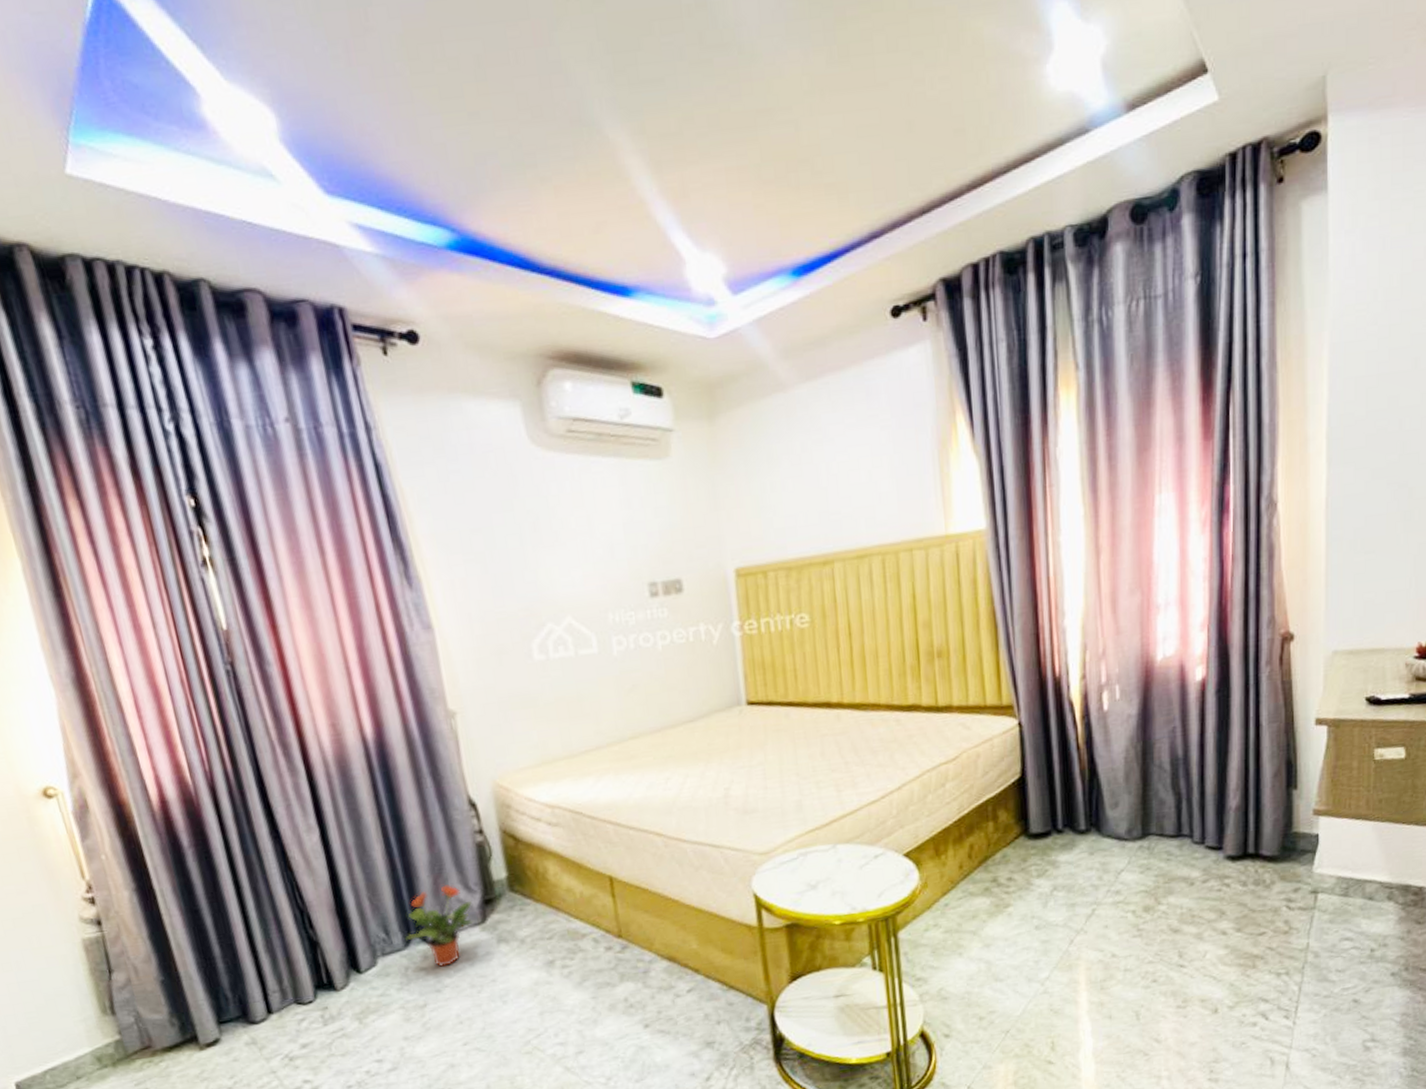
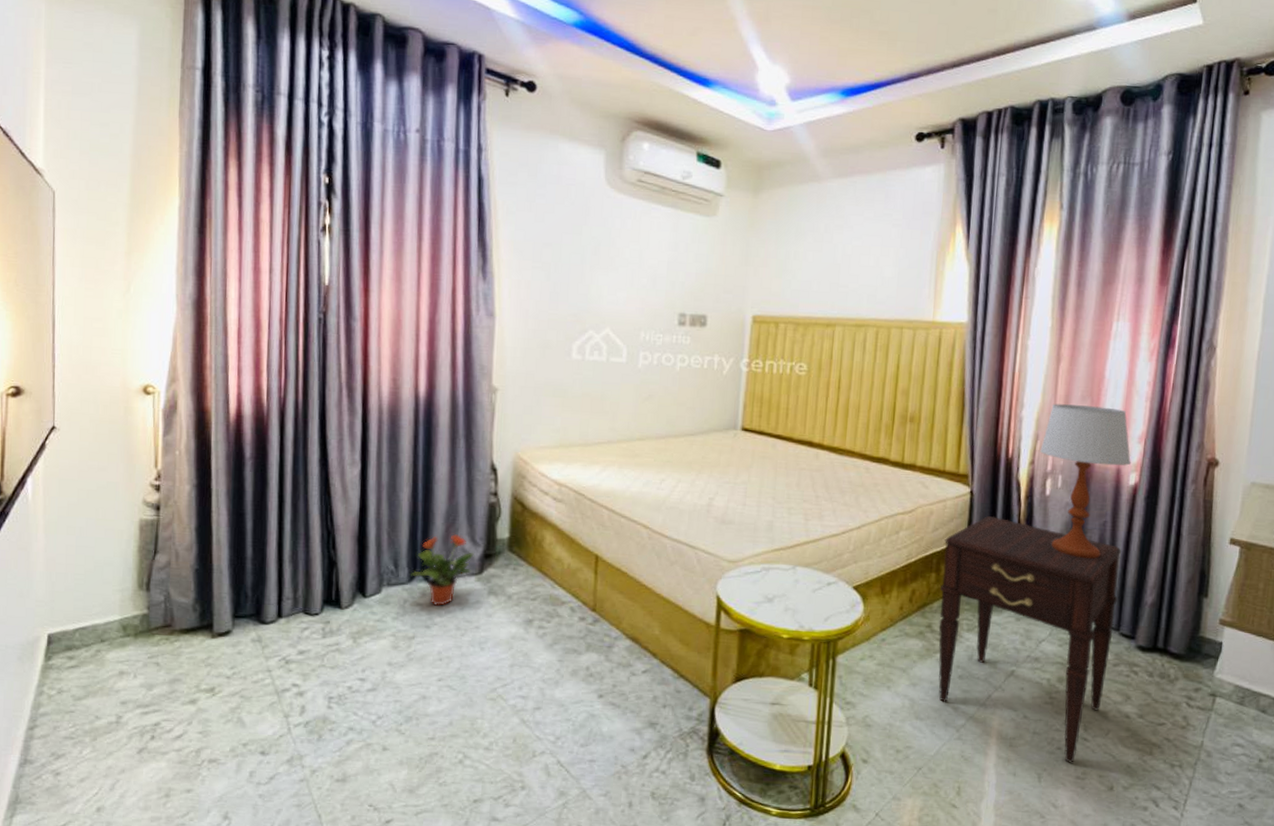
nightstand: none [998,746,1198,995] -> present [938,516,1122,764]
table lamp: none [1091,596,1196,774] -> present [1040,403,1132,560]

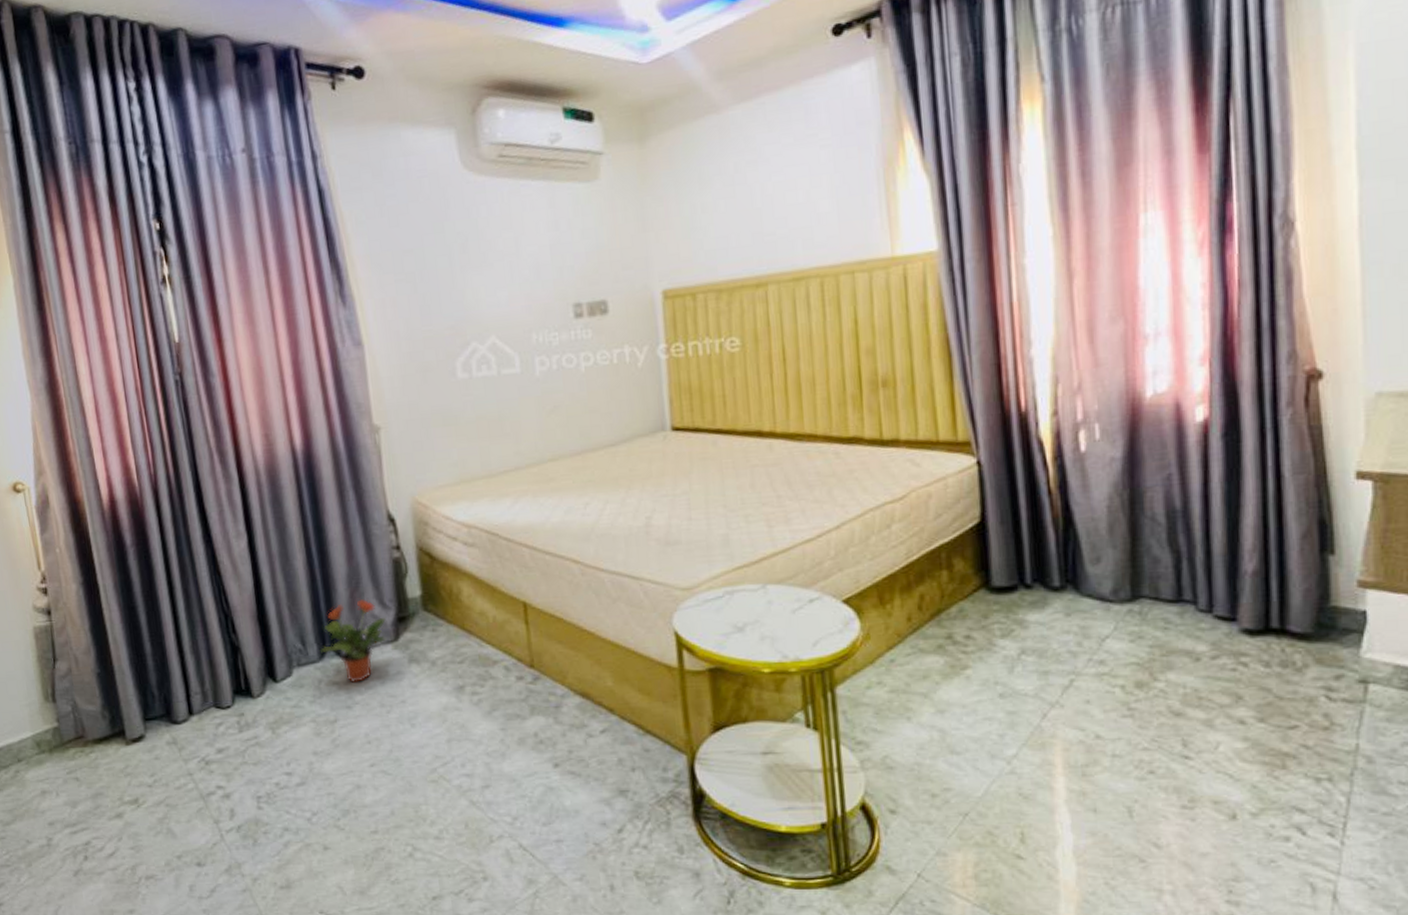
nightstand: present [938,516,1122,764] -> none [953,489,1204,791]
table lamp: present [1040,403,1132,560] -> none [1063,325,1195,527]

